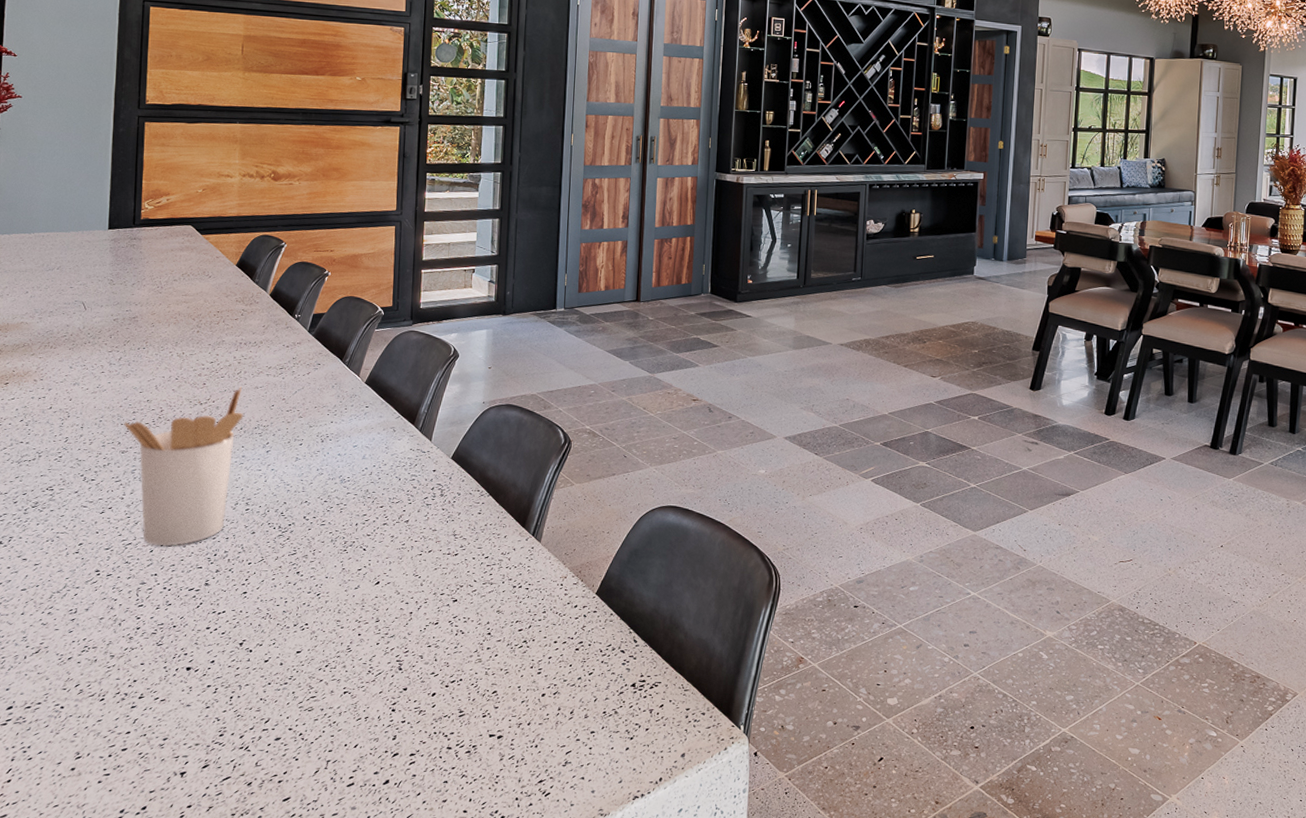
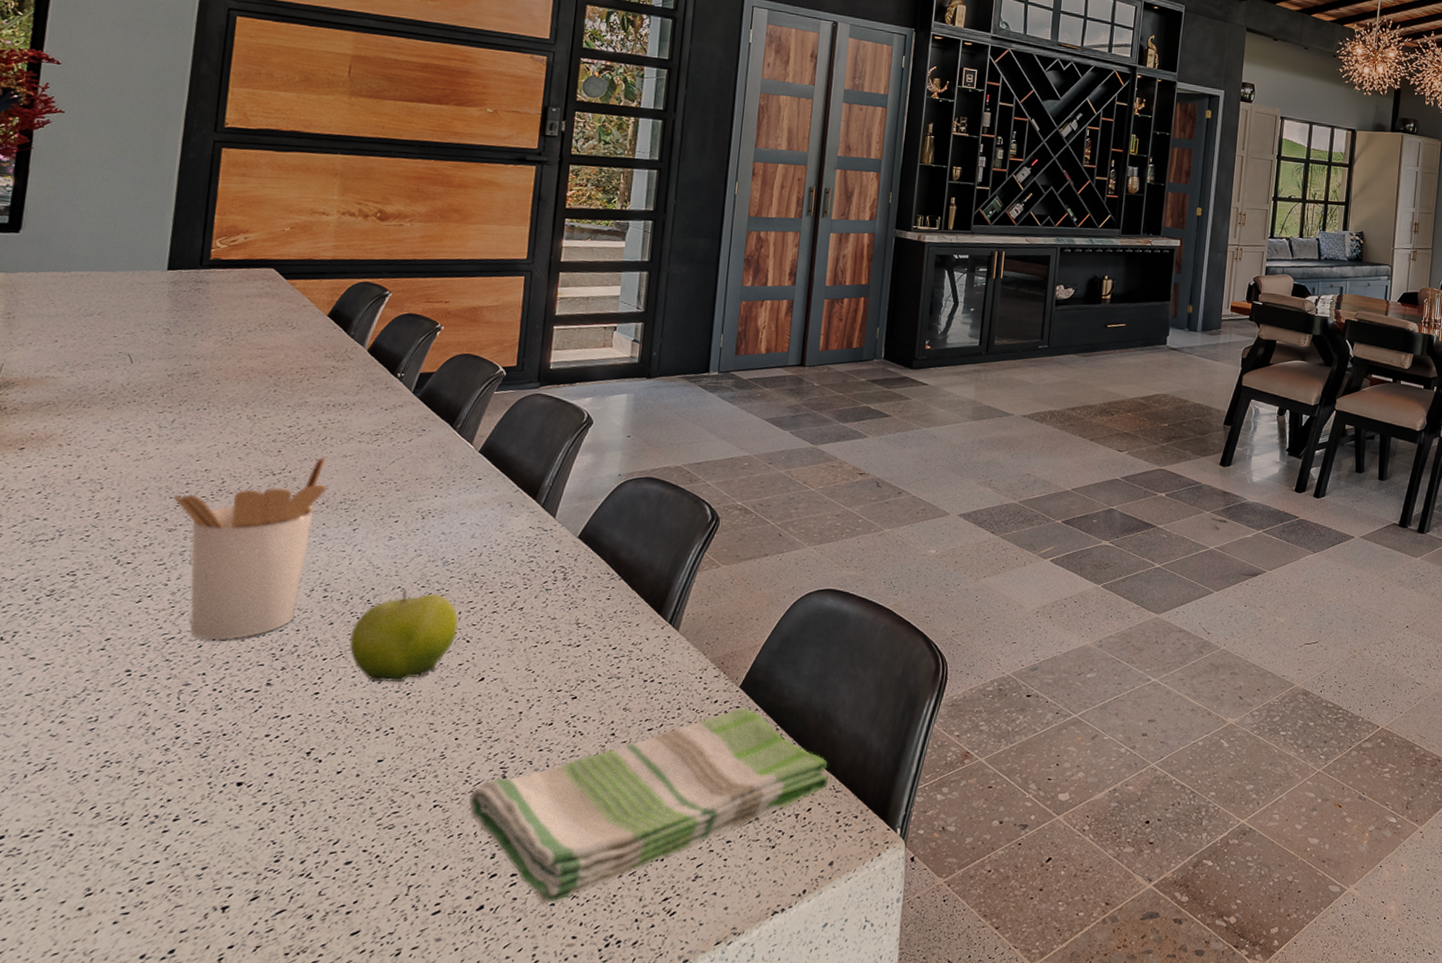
fruit: none [268,503,356,584] -> present [349,589,459,682]
dish towel: none [373,612,677,782] -> present [469,708,828,905]

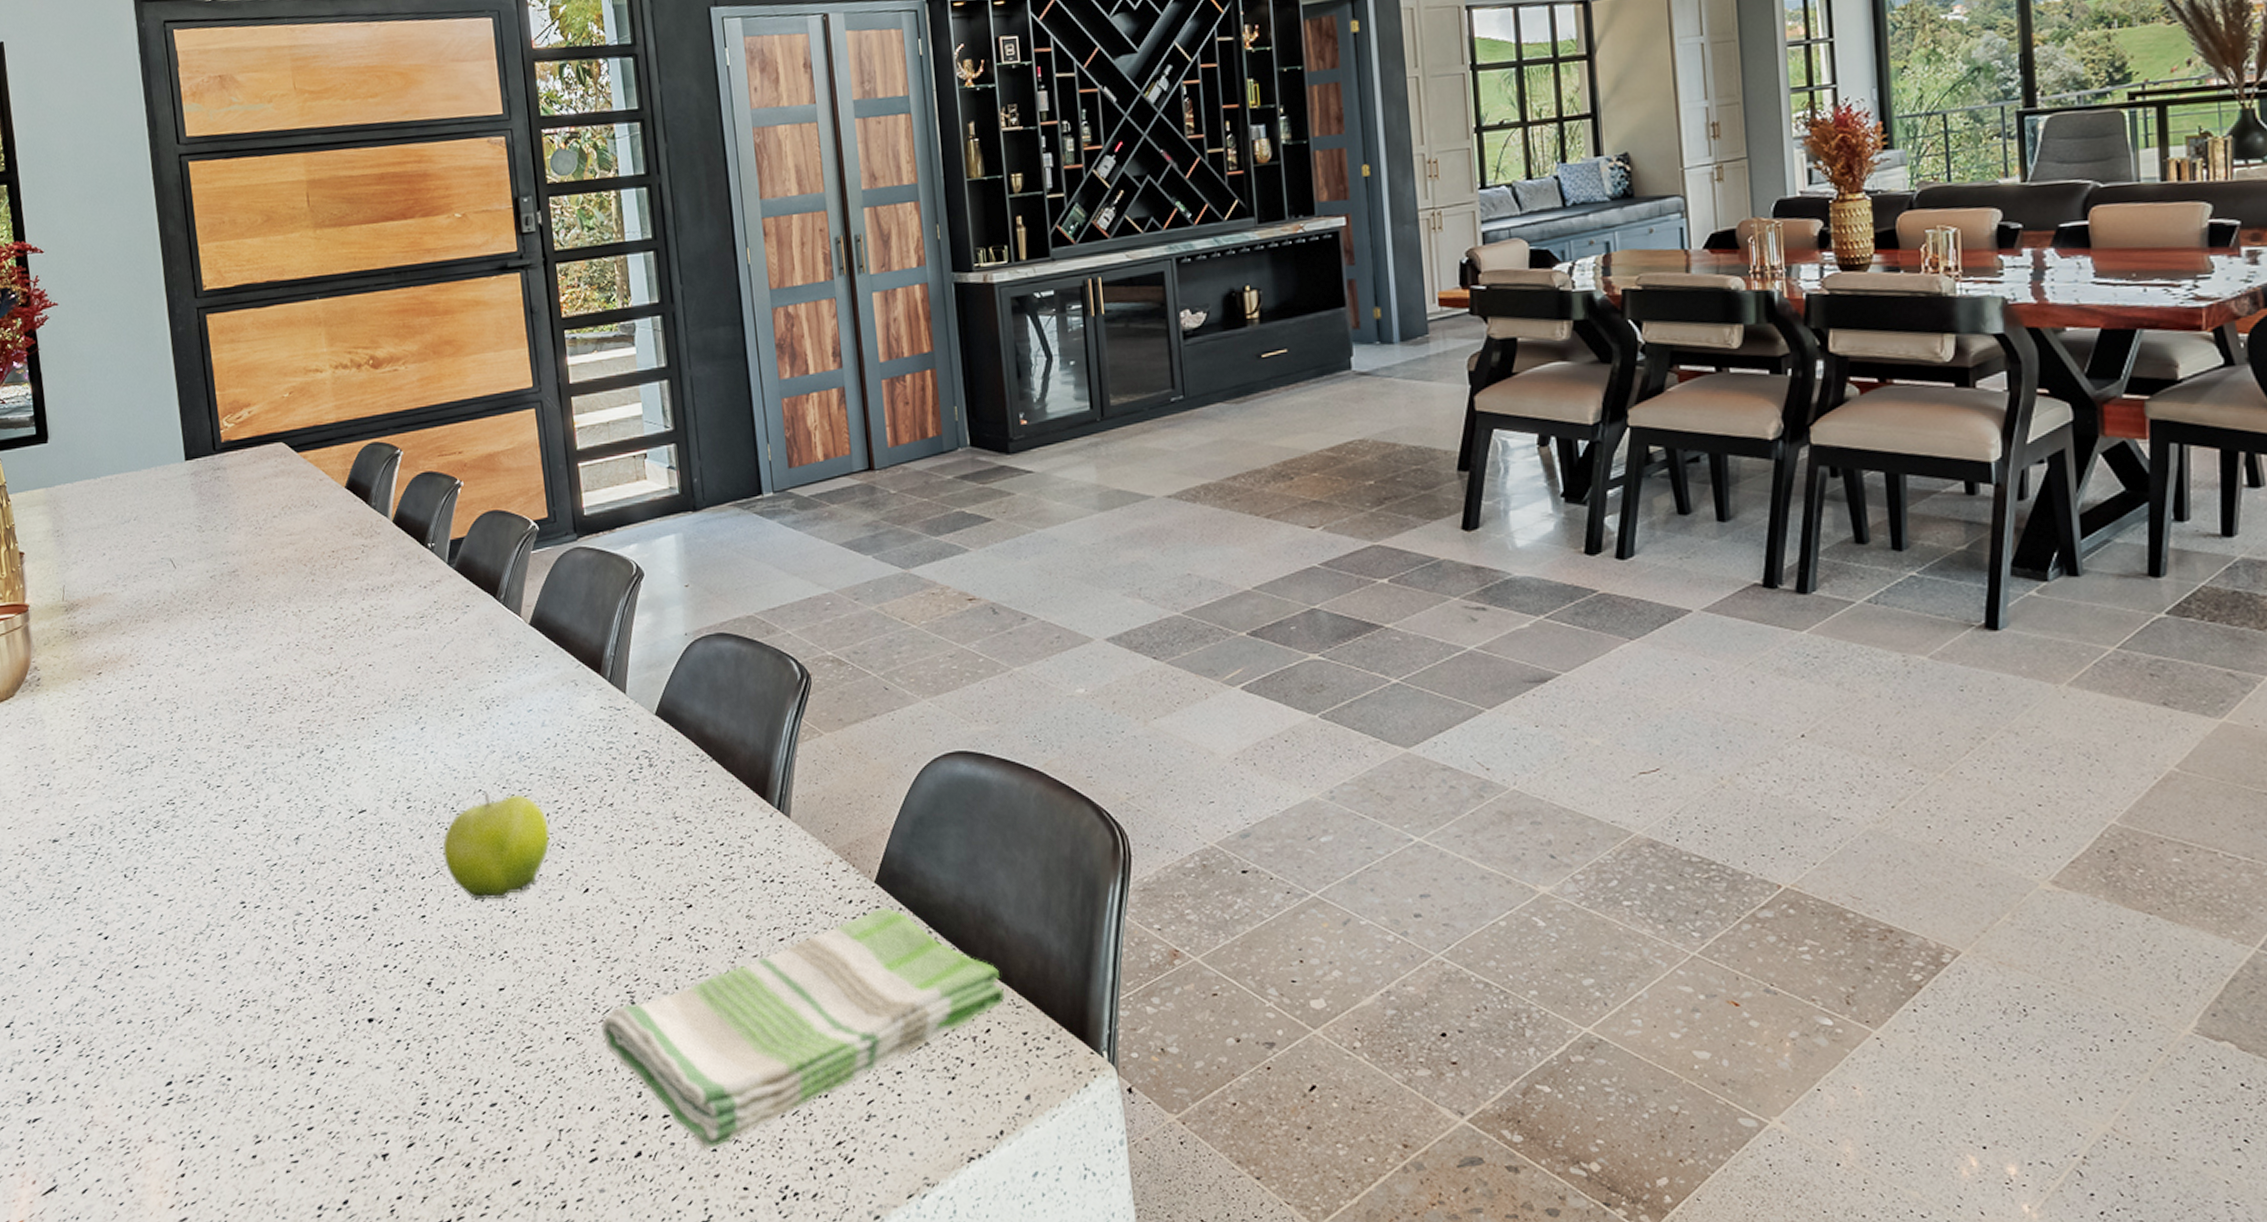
utensil holder: present [173,455,327,641] -> none [243,647,386,865]

